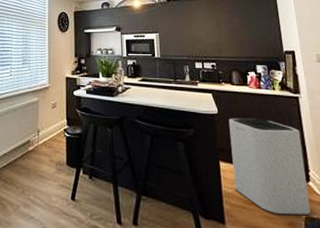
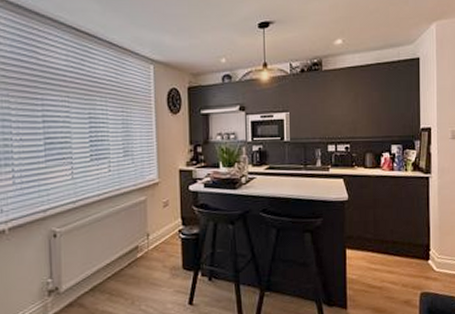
trash can: present [228,118,311,216] -> none [358,202,427,294]

